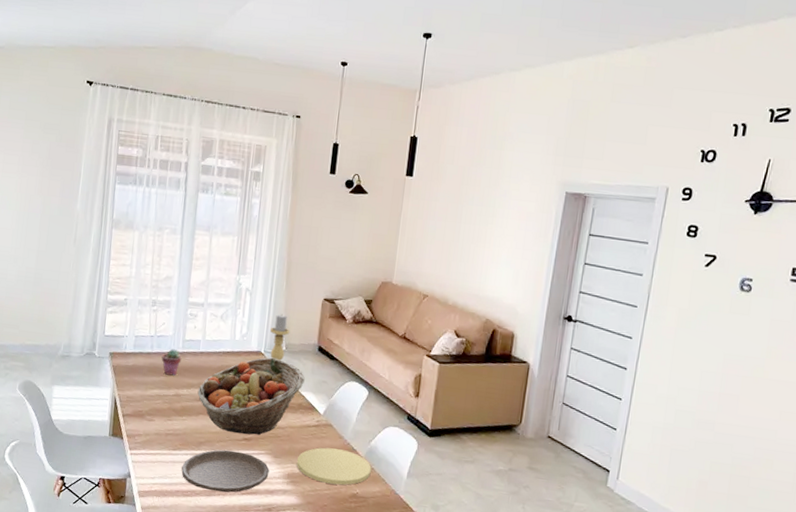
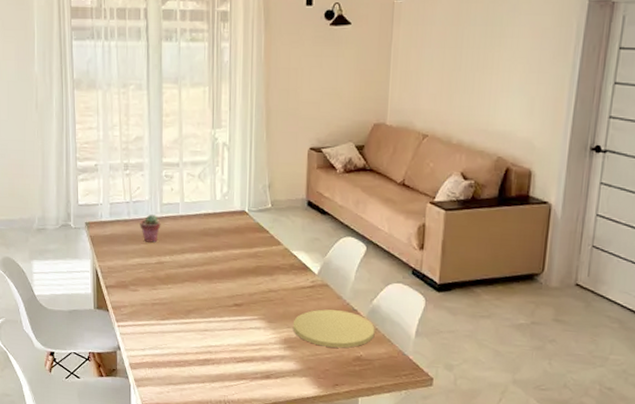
plate: present [181,449,270,493] -> none [172,317,264,362]
fruit basket: present [197,357,305,436] -> none [181,216,295,300]
candle holder: present [269,314,290,361] -> none [252,168,275,219]

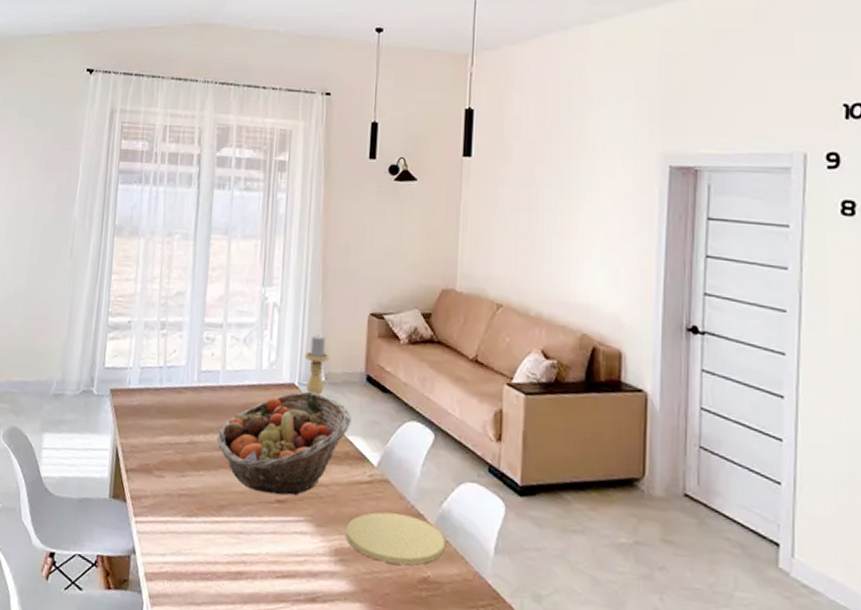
potted succulent: present [140,214,161,243] -> none [172,383,198,418]
fruit basket: none [181,216,295,300] -> present [217,391,351,496]
candle holder: none [252,168,275,219] -> present [304,334,330,395]

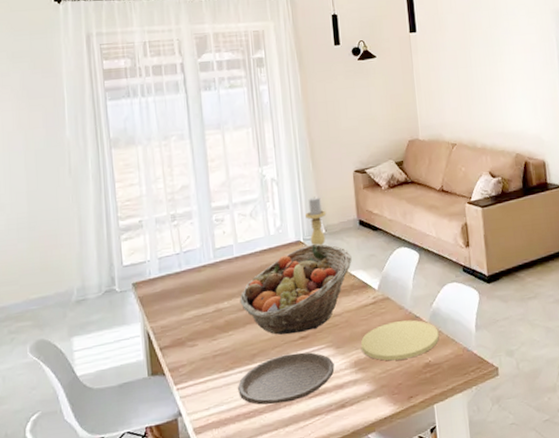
plate: none [199,515,311,576] -> present [238,352,335,405]

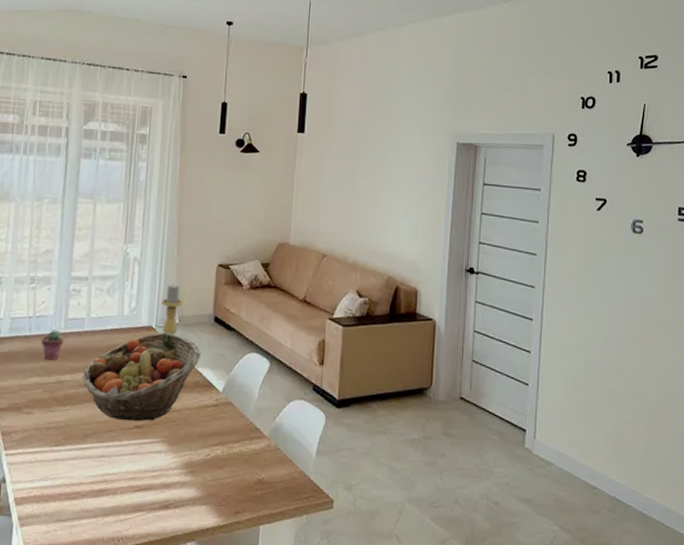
potted succulent: none [192,261,216,292] -> present [41,330,64,360]
plate: present [238,352,335,405] -> none [65,441,165,492]
plate: present [361,320,439,361] -> none [195,429,277,471]

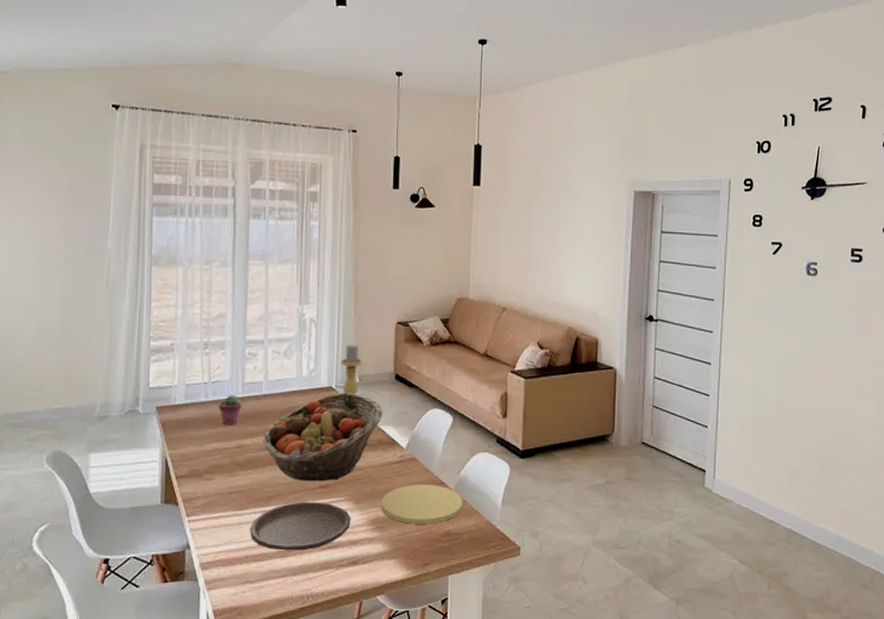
plate: none [65,441,165,492] -> present [250,501,351,551]
plate: none [195,429,277,471] -> present [381,484,463,524]

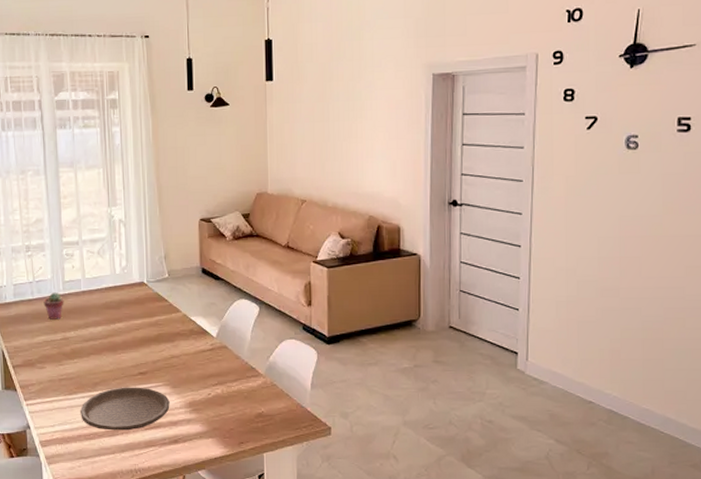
fruit basket: present [263,392,383,482] -> none [85,286,192,369]
candle holder: present [340,343,363,395] -> none [149,240,171,289]
plate: present [381,484,463,524] -> none [197,370,274,406]

